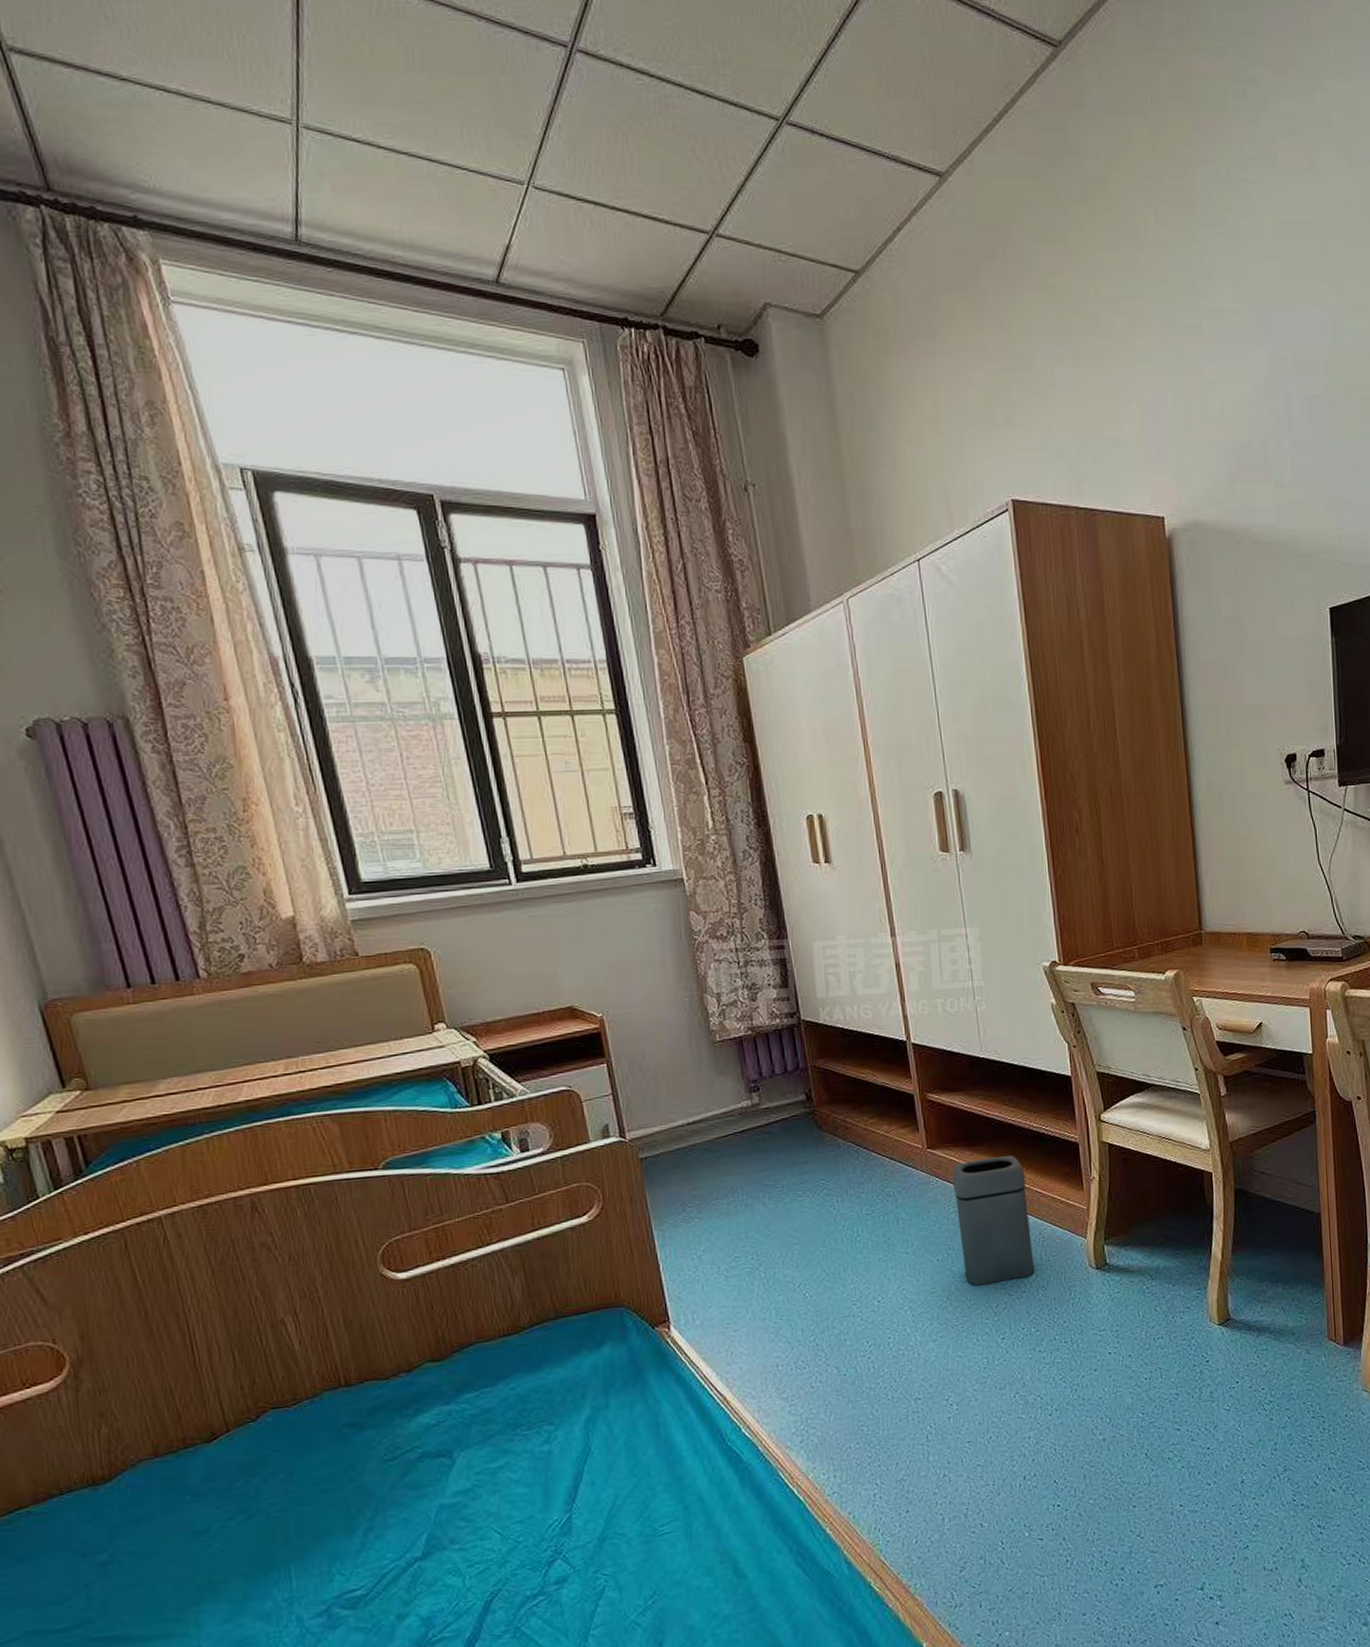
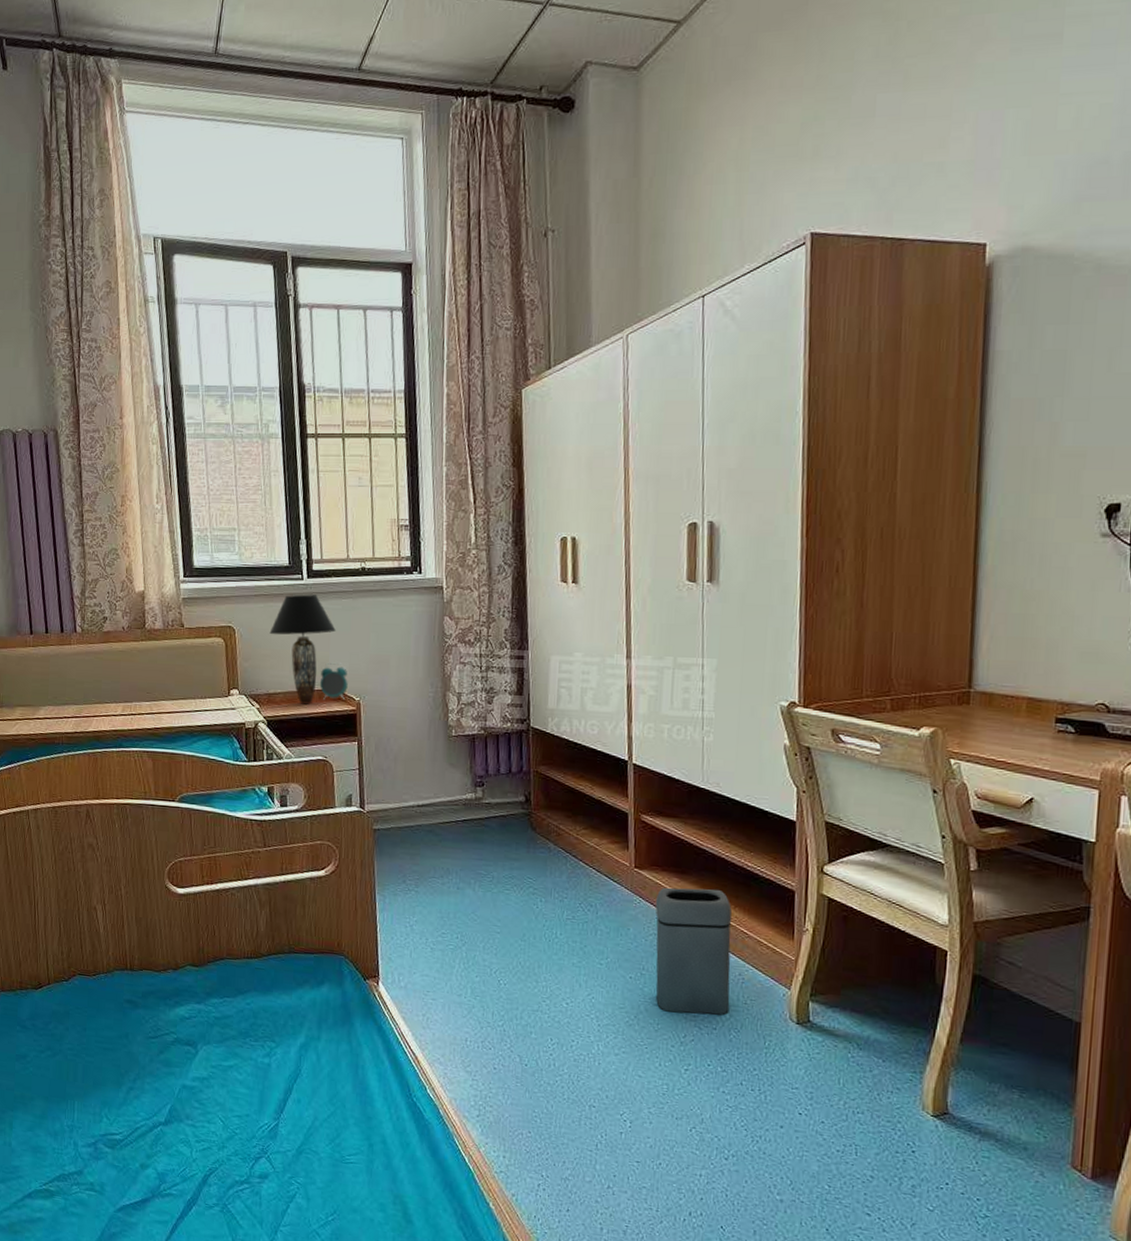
table lamp: none [476,901,561,1030] -> present [269,594,336,705]
alarm clock: none [549,976,586,1022] -> present [319,662,348,700]

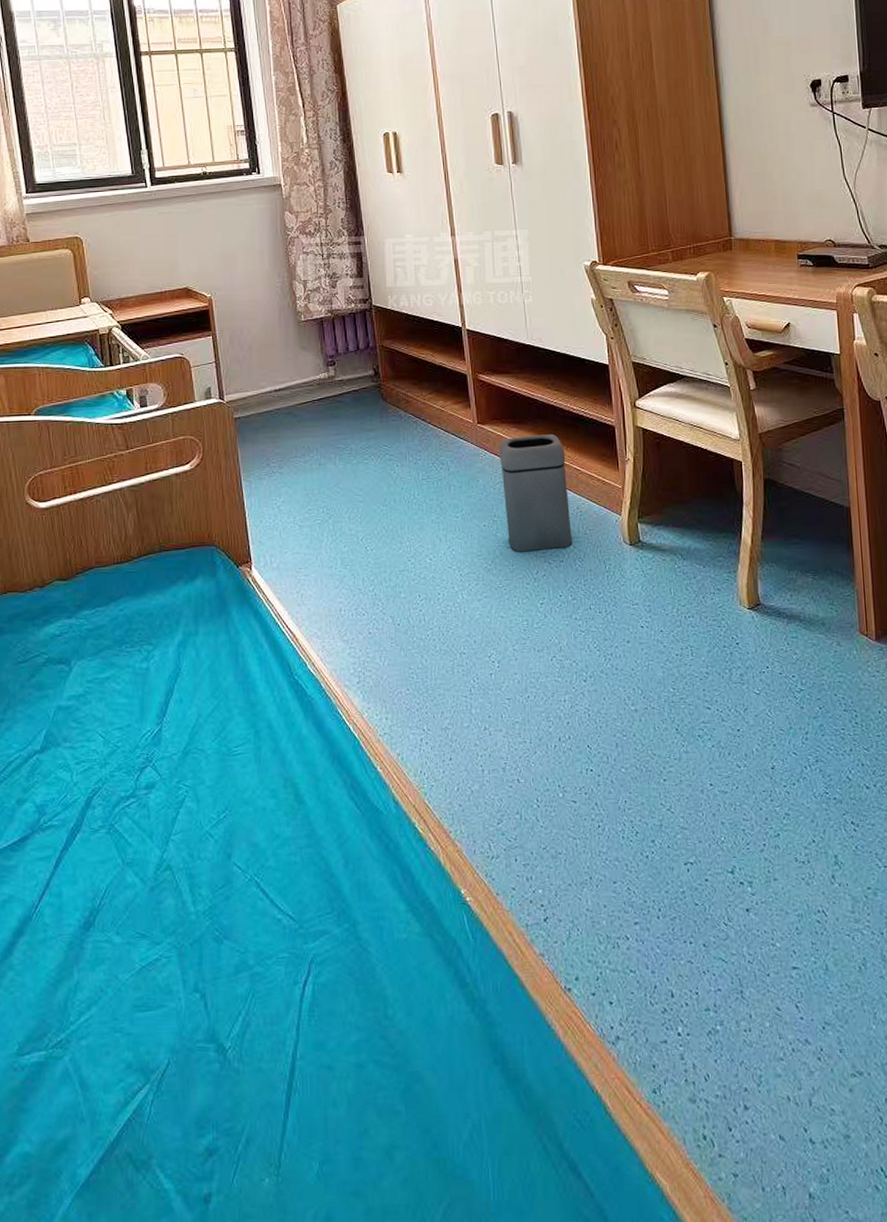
table lamp: present [269,594,336,705] -> none [117,200,182,306]
alarm clock: present [319,662,348,700] -> none [170,262,198,300]

